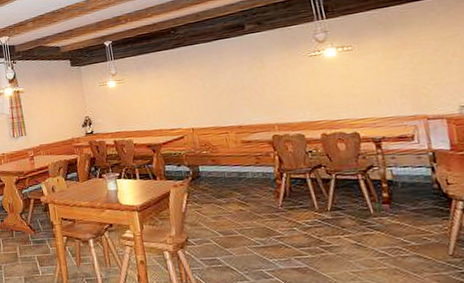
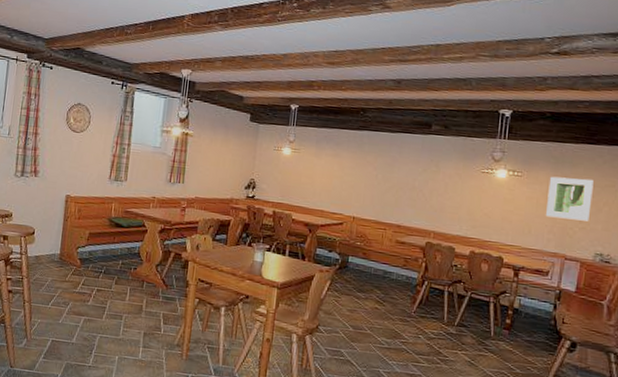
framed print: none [383,34,441,82] -> present [546,176,594,222]

